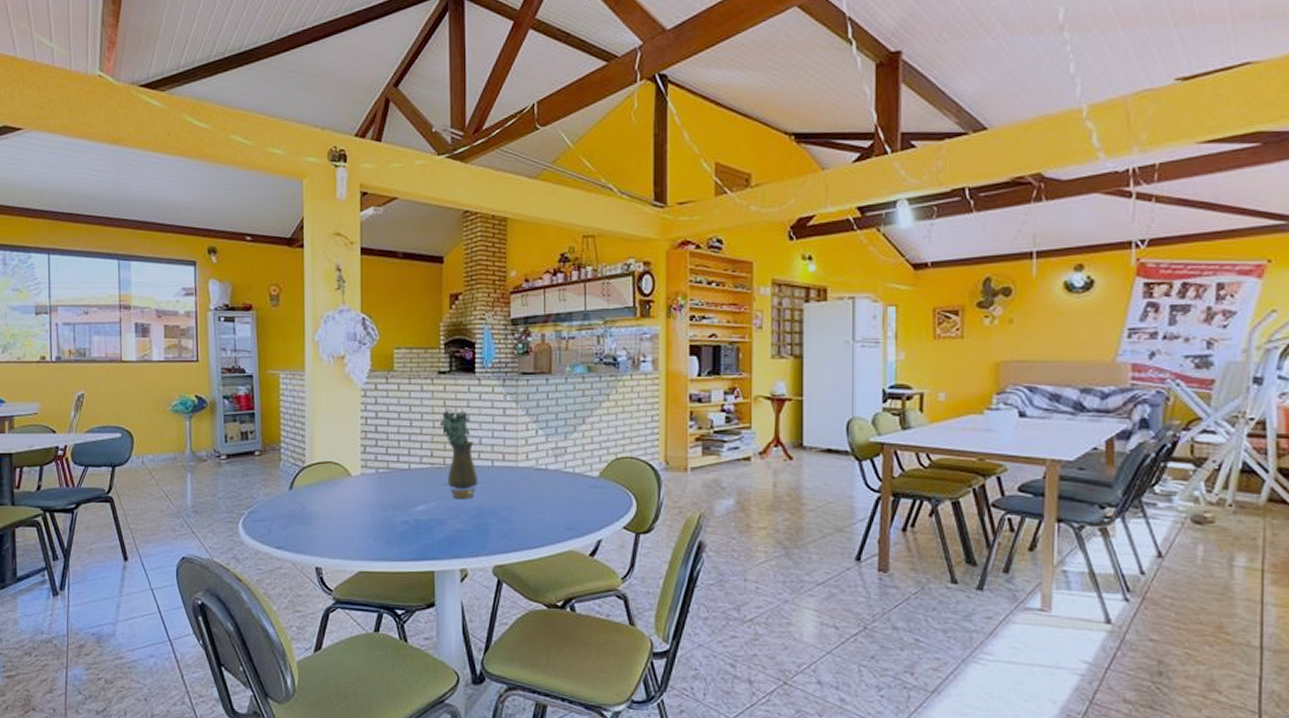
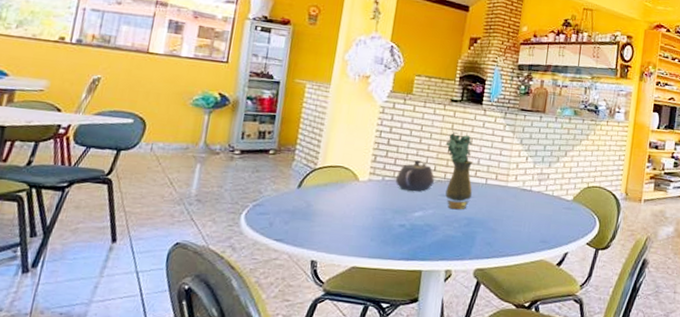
teapot: none [390,447,432,482] -> present [395,160,435,191]

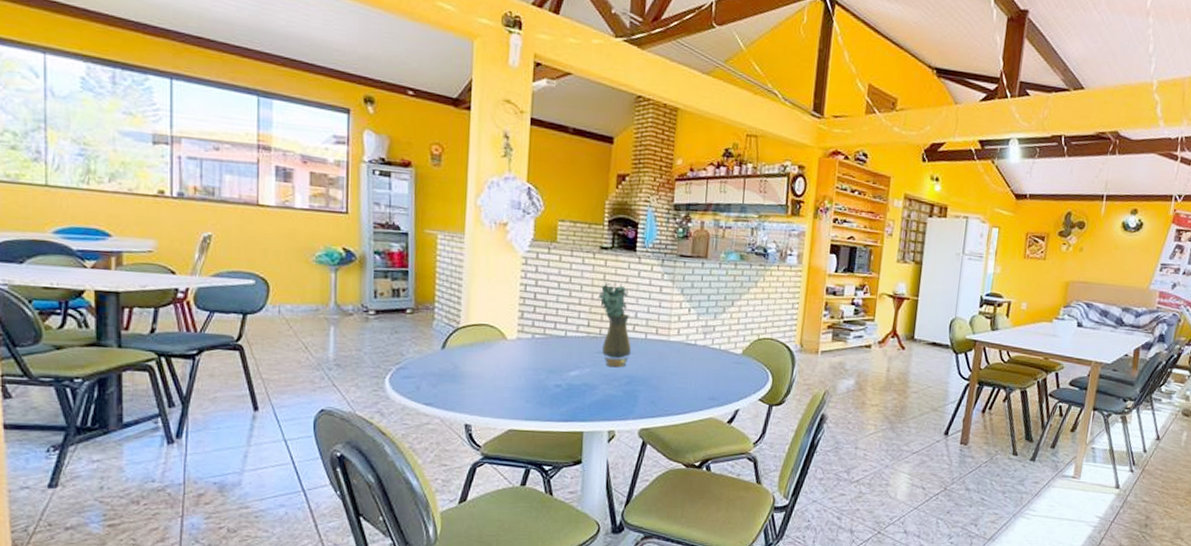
teapot: present [395,160,435,191] -> none [546,315,589,349]

